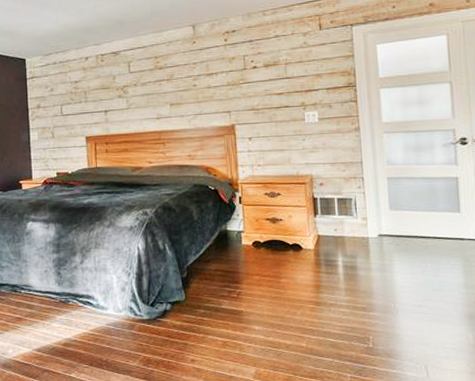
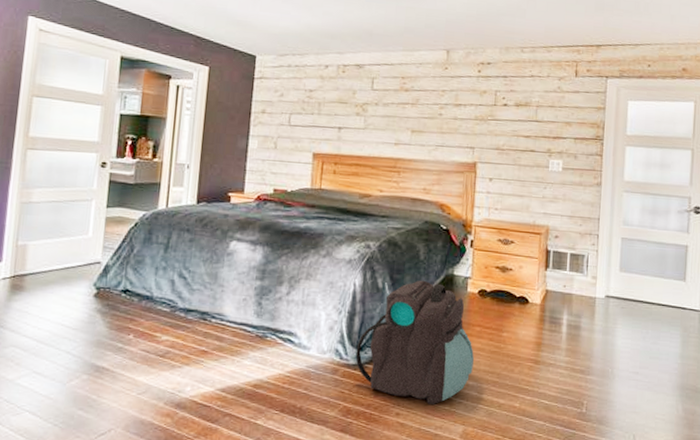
backpack: none [147,238,257,351] -> present [355,280,474,405]

